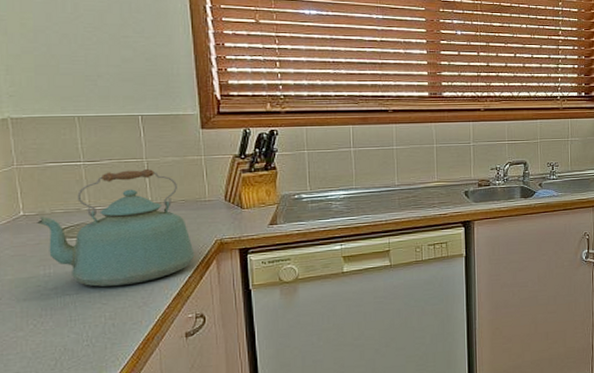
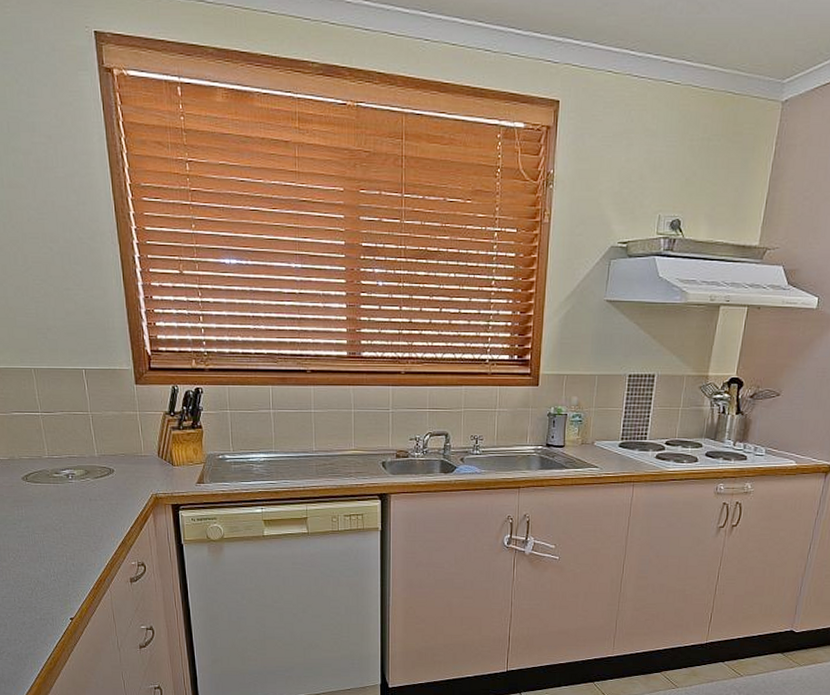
kettle: present [37,168,195,287] -> none [9,421,135,531]

